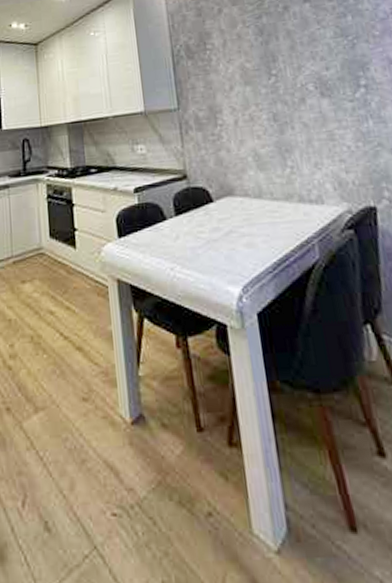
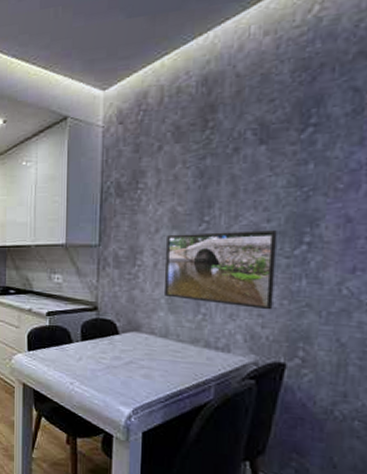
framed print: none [241,77,351,155] -> present [165,230,277,310]

